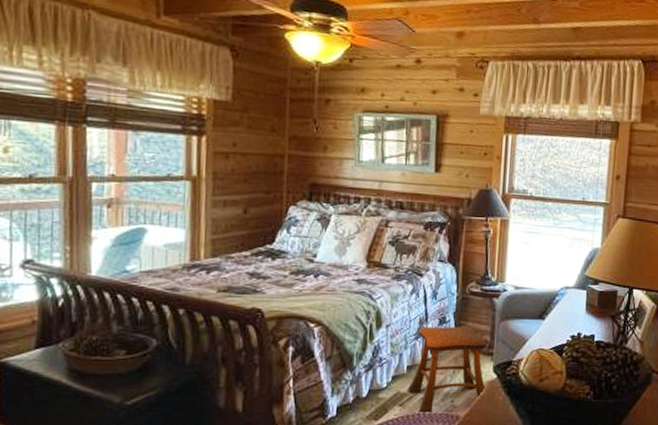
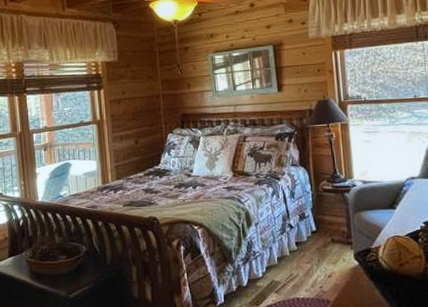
stool: present [407,326,486,413] -> none [280,219,350,299]

